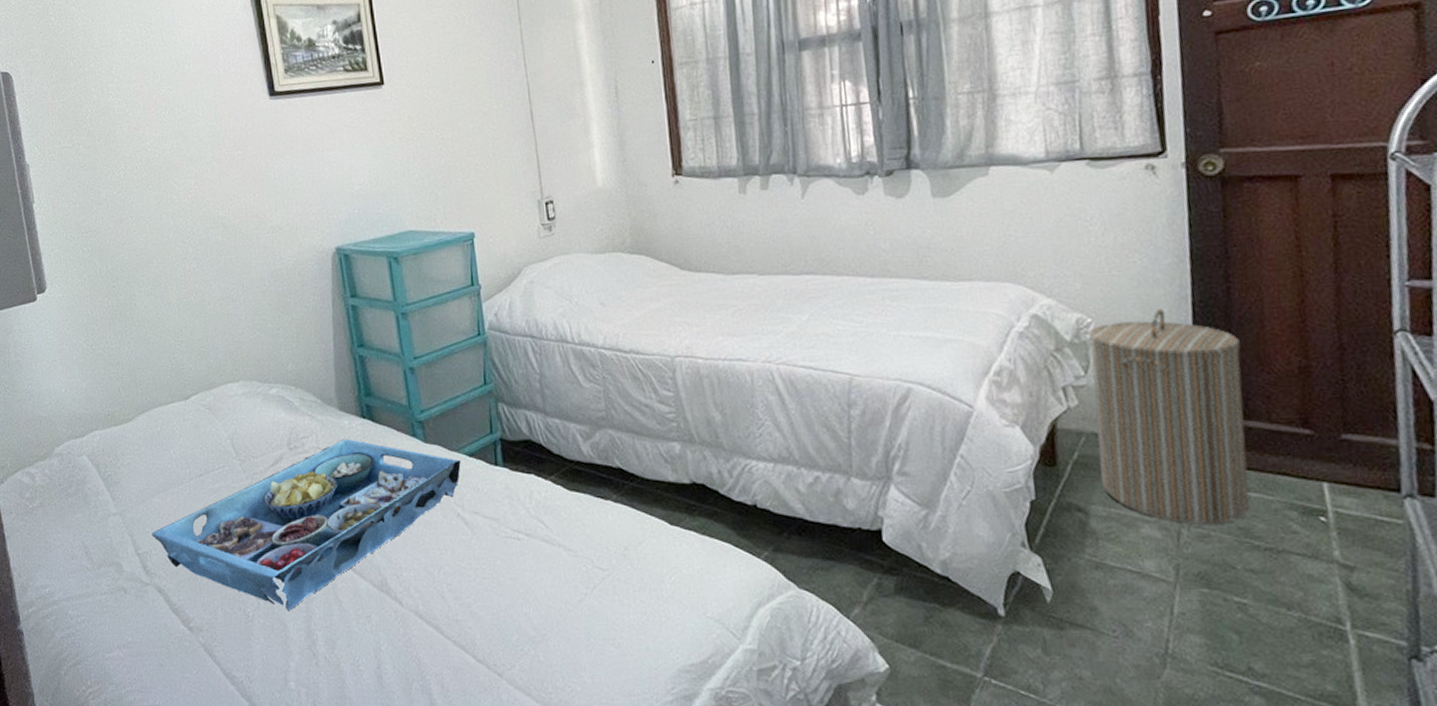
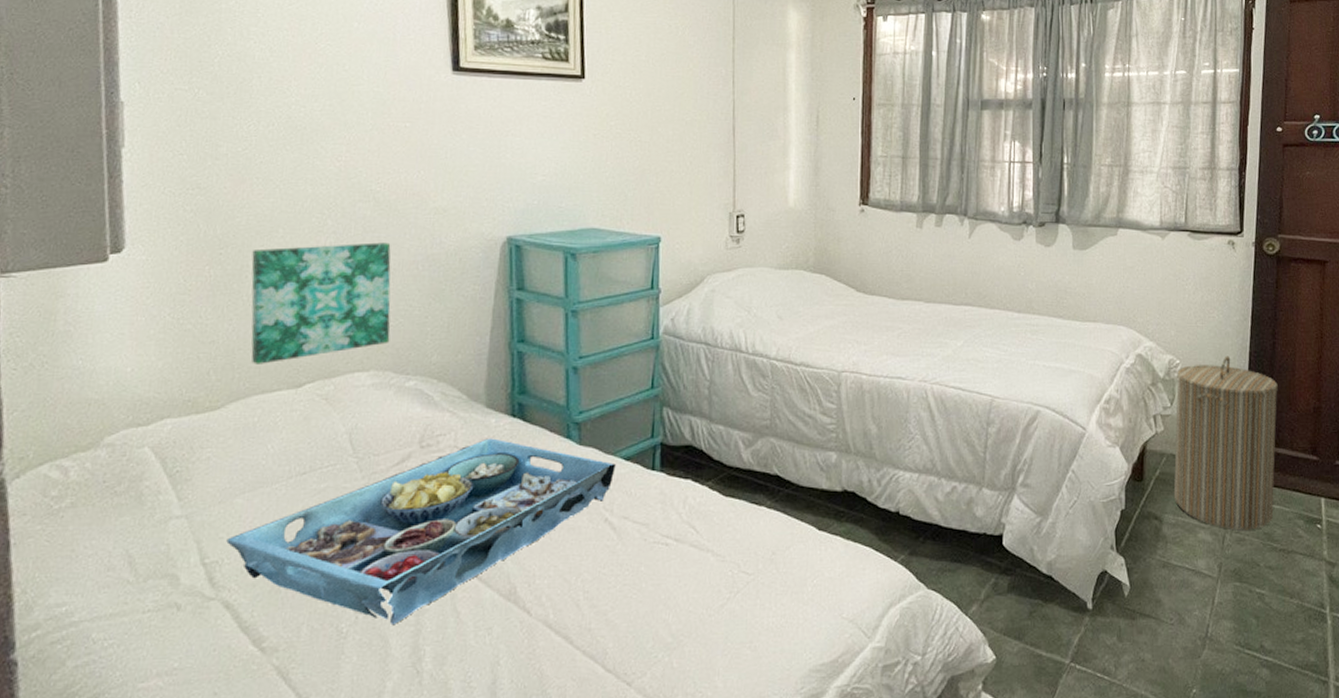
wall art: none [136,263,252,381] -> present [251,242,391,364]

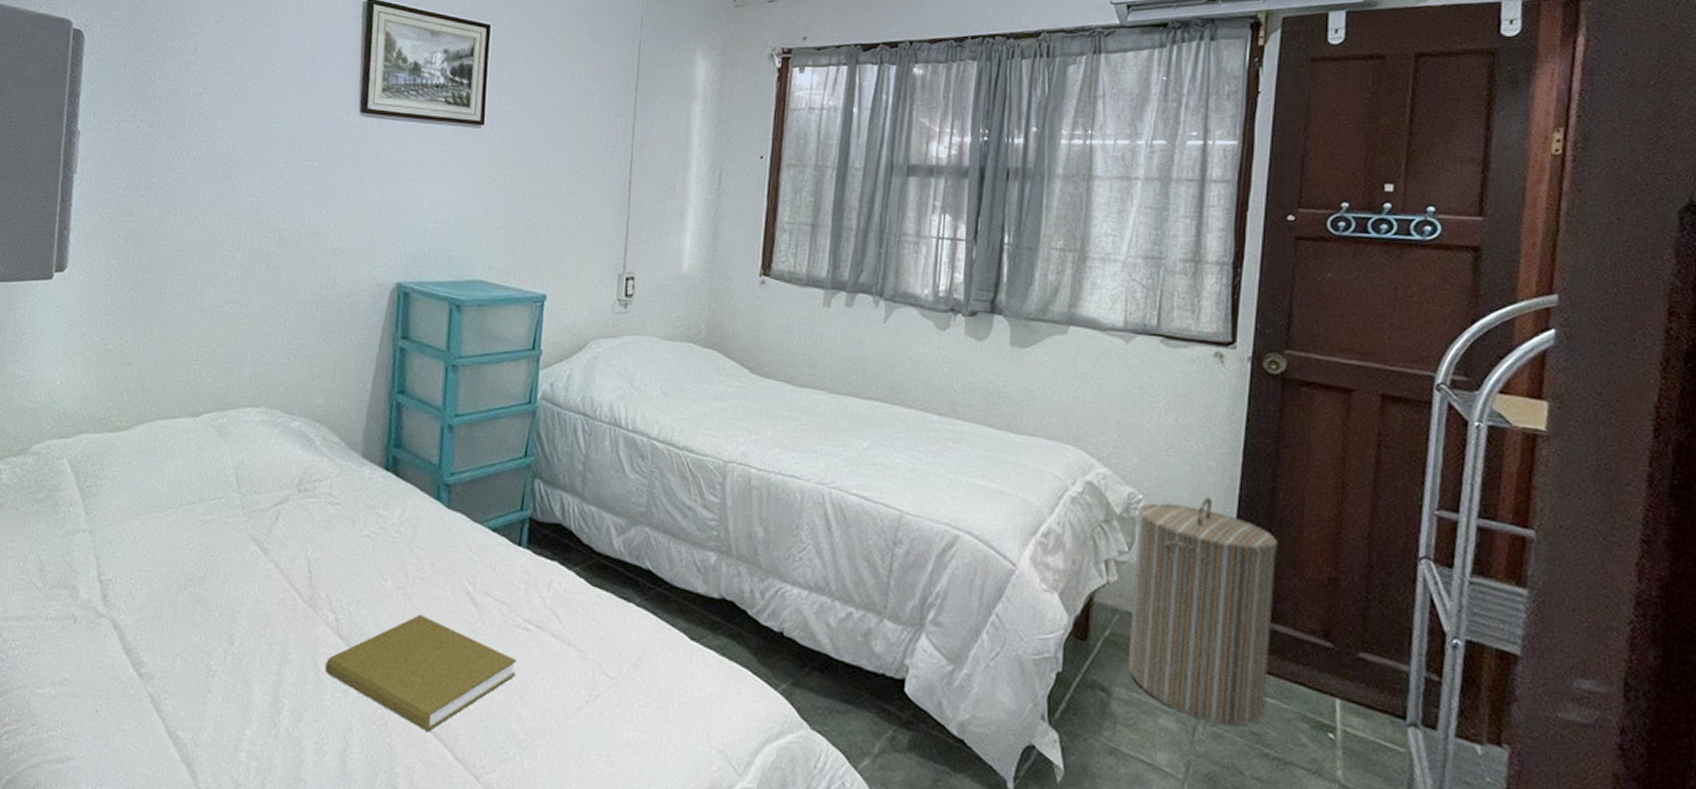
serving tray: present [226,438,616,626] -> none [121,489,482,672]
wall art: present [251,242,391,364] -> none [159,277,290,390]
book: none [466,546,659,652] -> present [325,614,516,732]

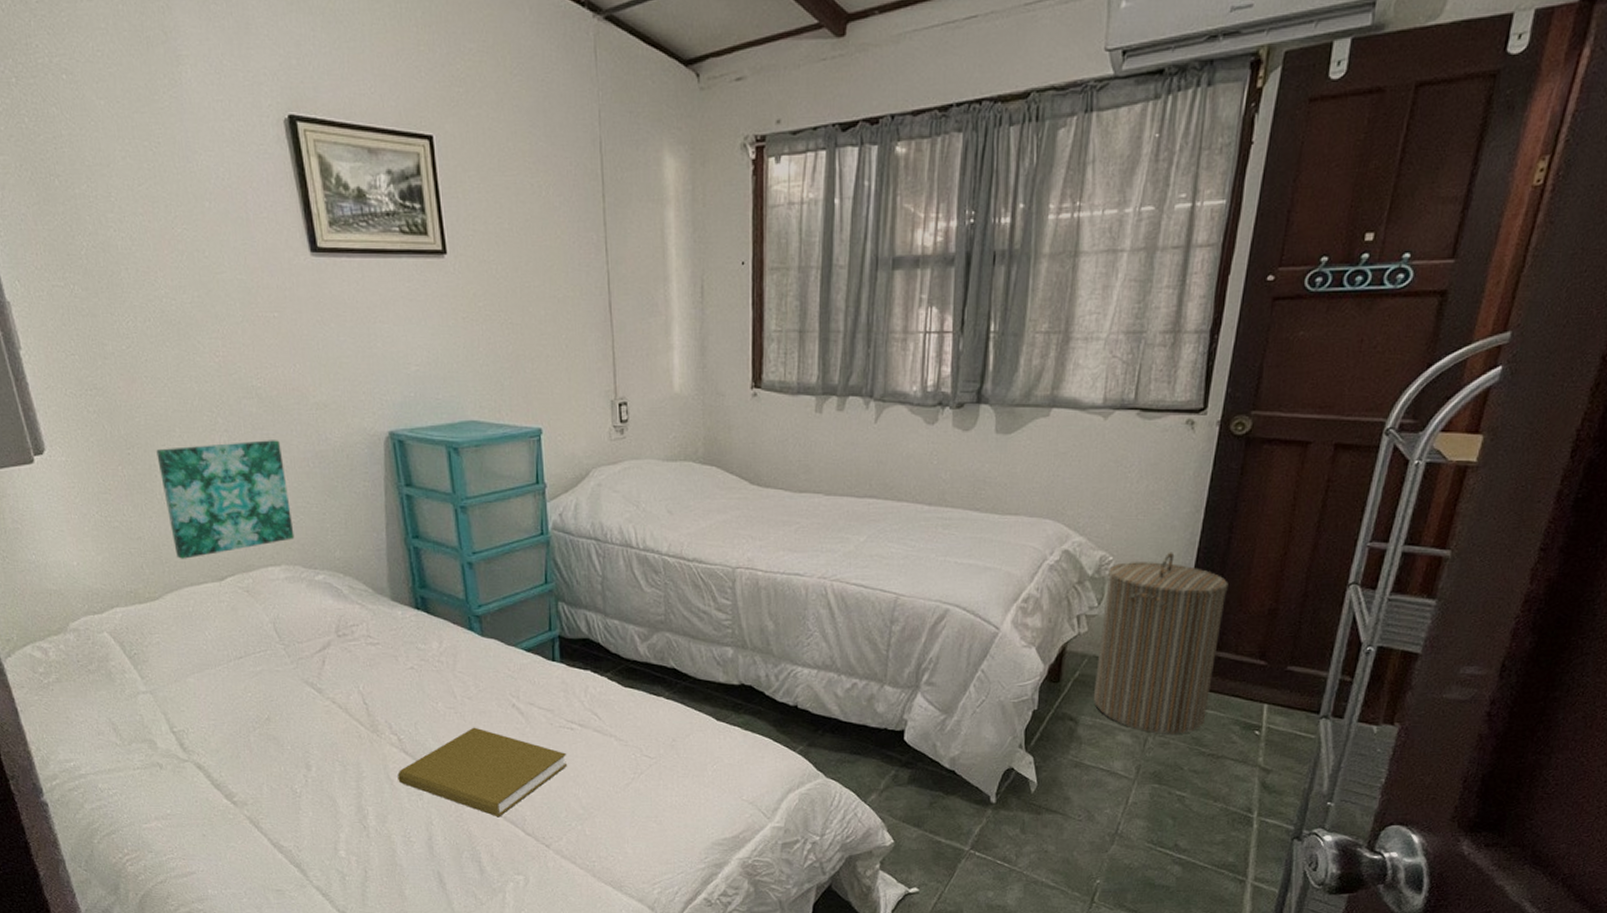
wall art: none [159,277,290,390] -> present [156,440,295,559]

